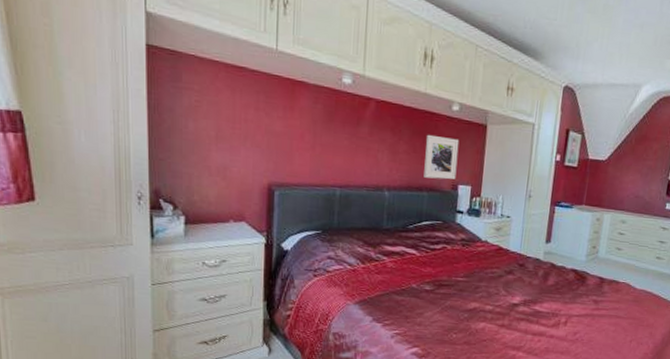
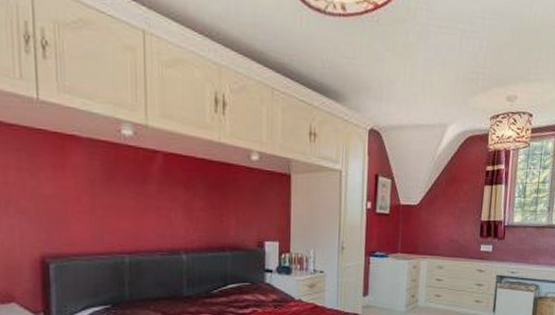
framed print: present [423,134,460,180] -> none [225,188,262,237]

